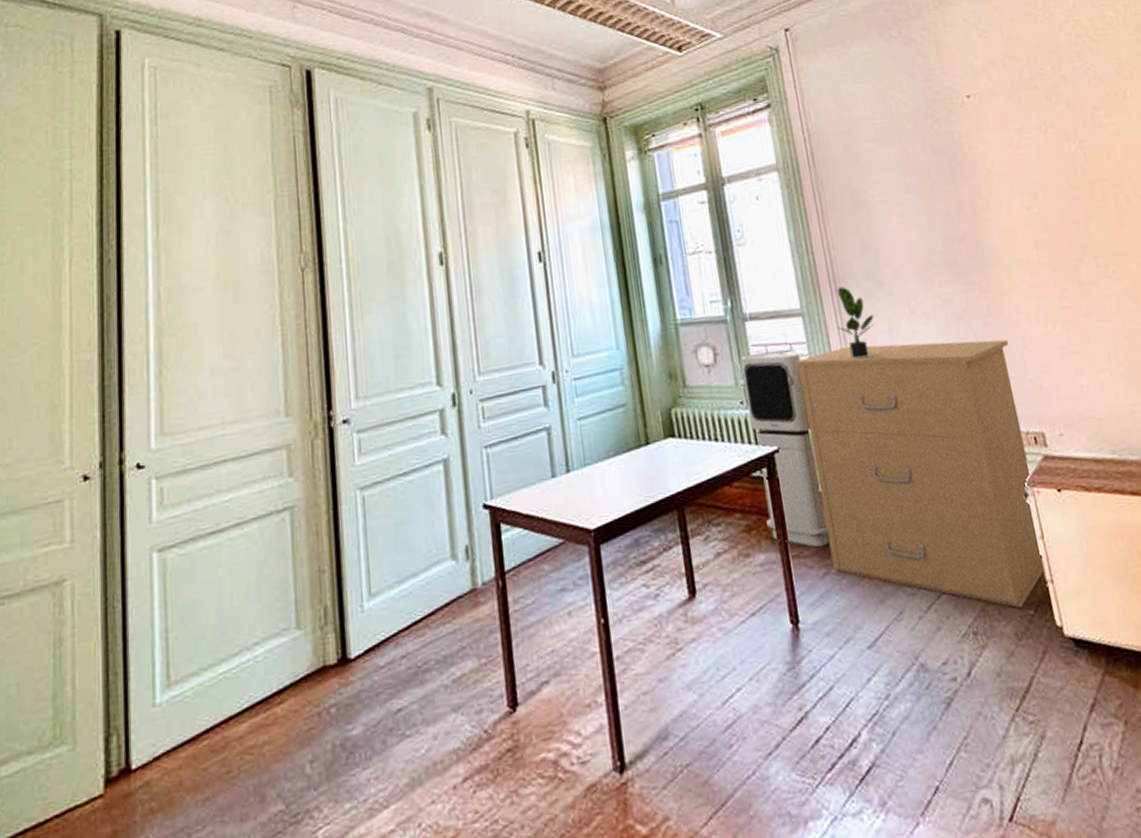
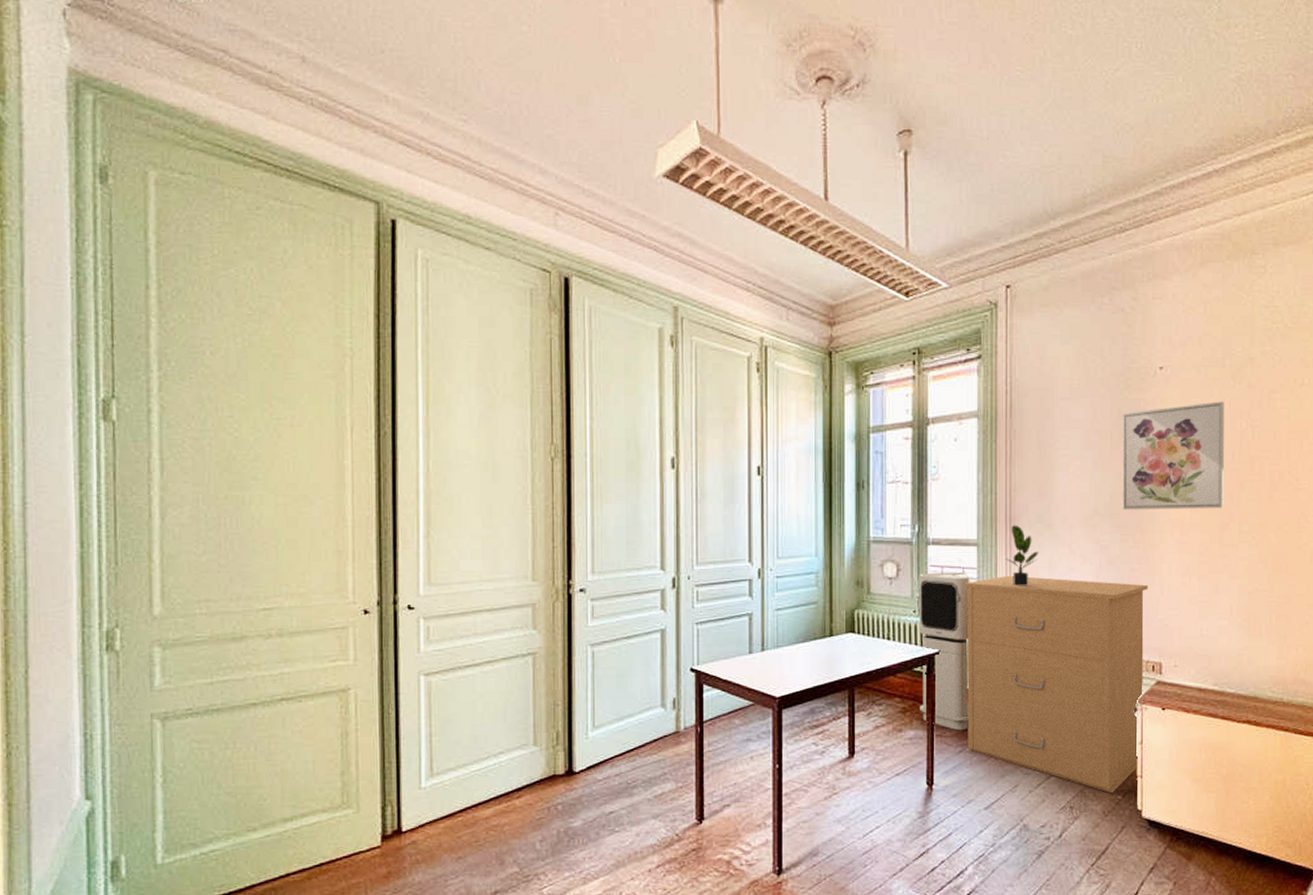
wall art: none [936,124,1073,257] -> present [1122,401,1225,510]

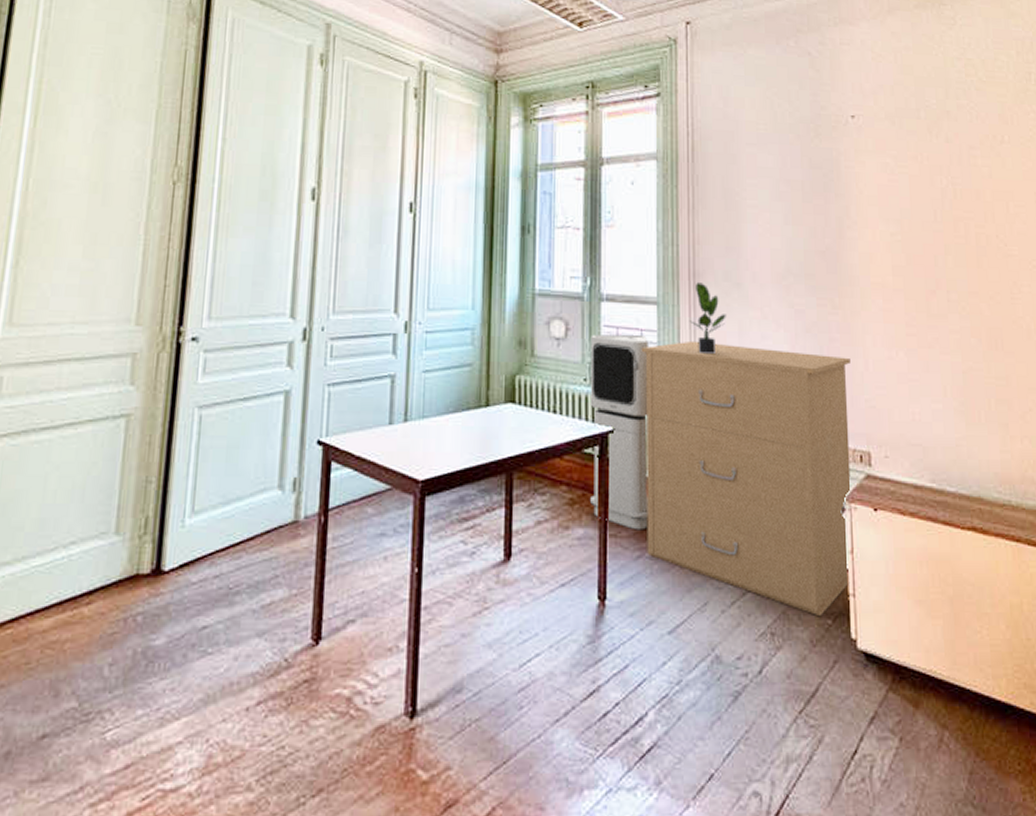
wall art: present [1122,401,1225,510] -> none [813,155,930,274]

